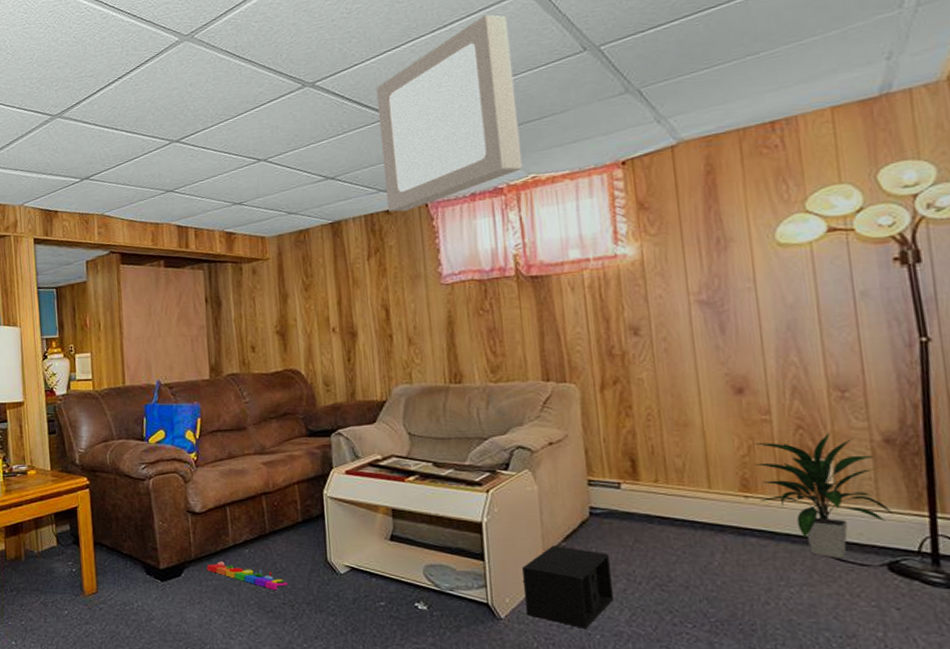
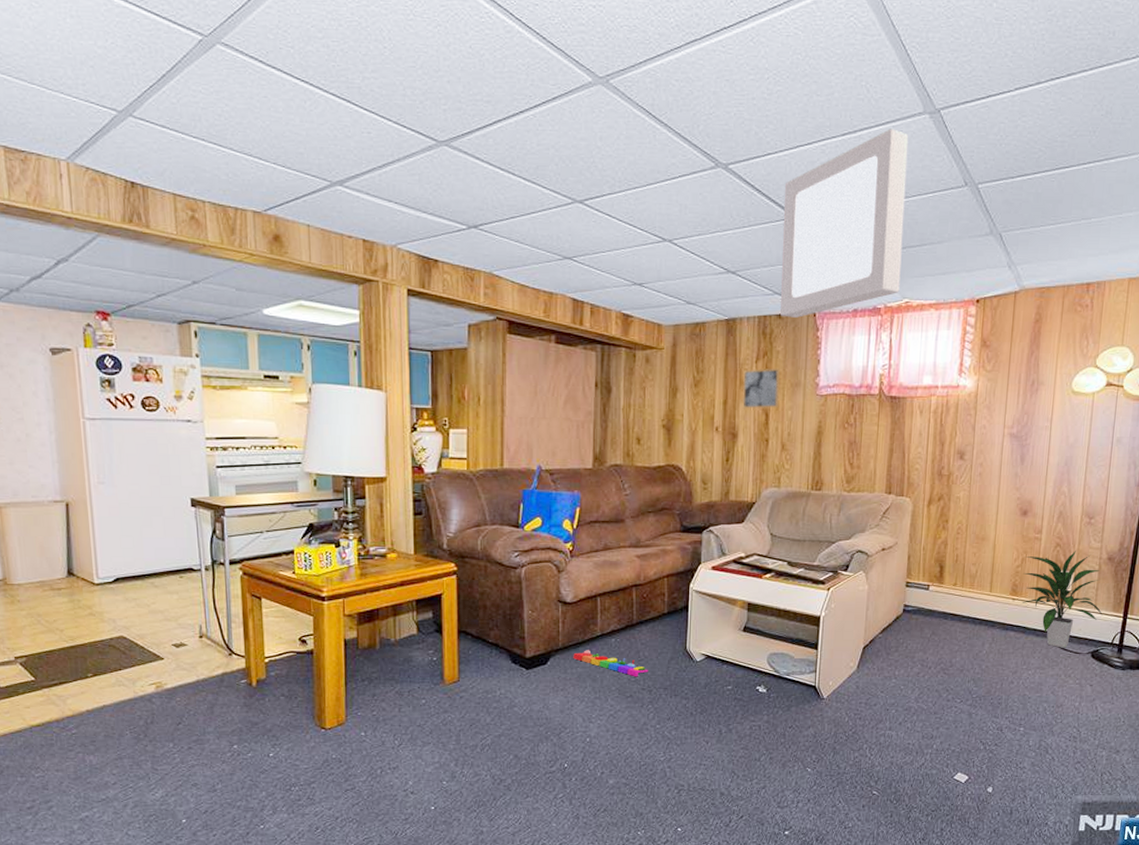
wall art: none [355,262,400,307] -> present [742,368,780,409]
speaker: present [521,546,615,629] -> none [844,637,912,705]

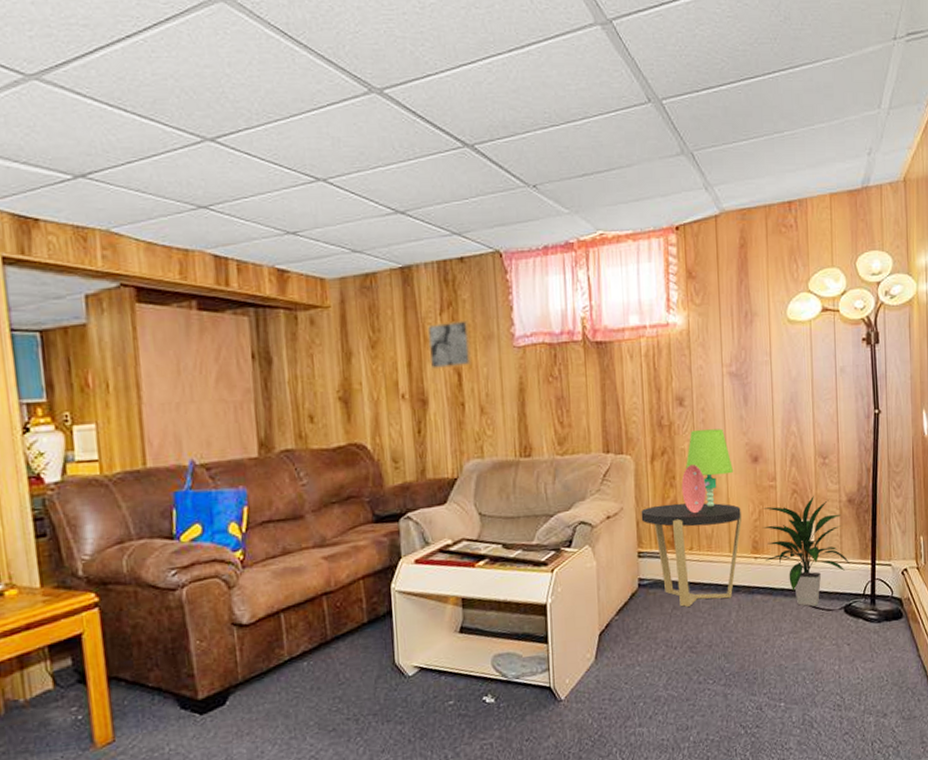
knob puzzle: present [573,650,648,677] -> none [257,679,352,706]
ceiling light: present [780,128,909,318] -> none [450,42,592,260]
side table: none [913,544,1005,634] -> present [641,503,742,607]
lampshade: none [952,482,1003,555] -> present [681,428,733,514]

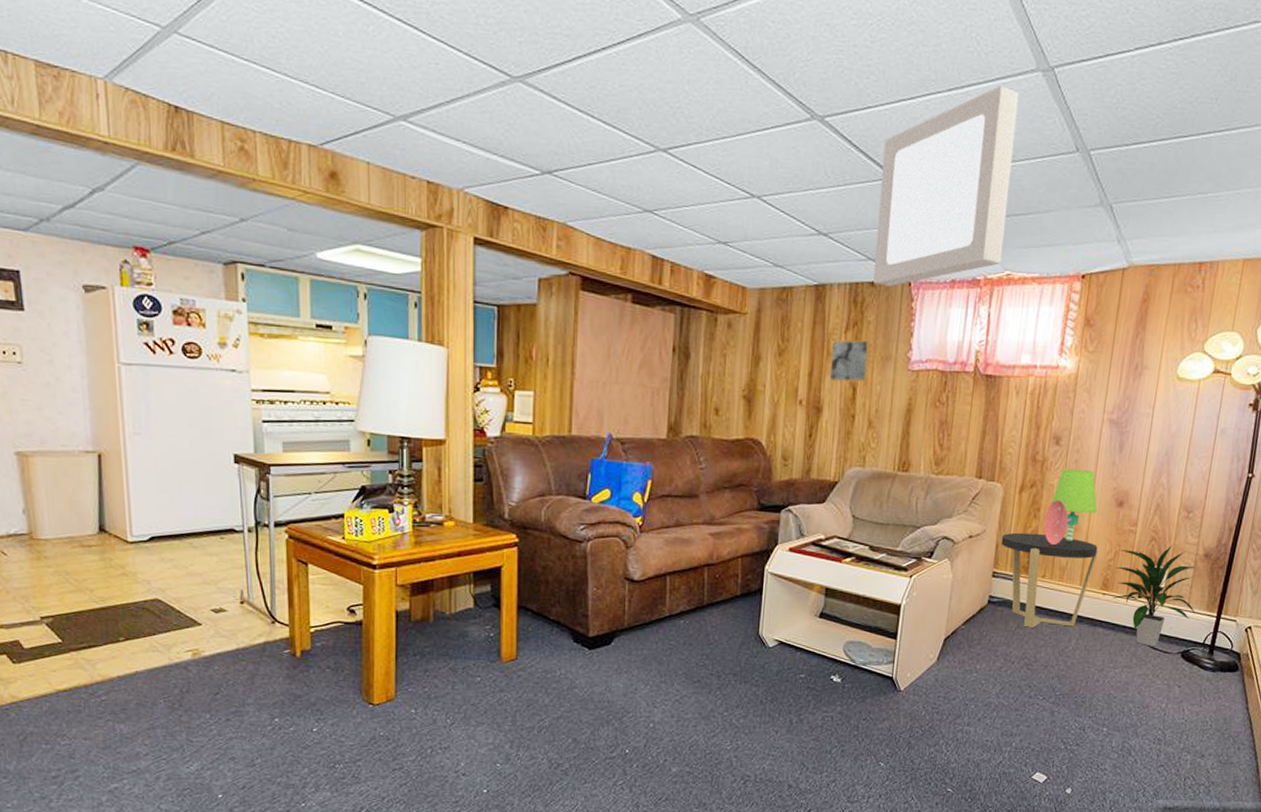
ceiling light: none [450,42,592,260] -> present [873,85,1020,286]

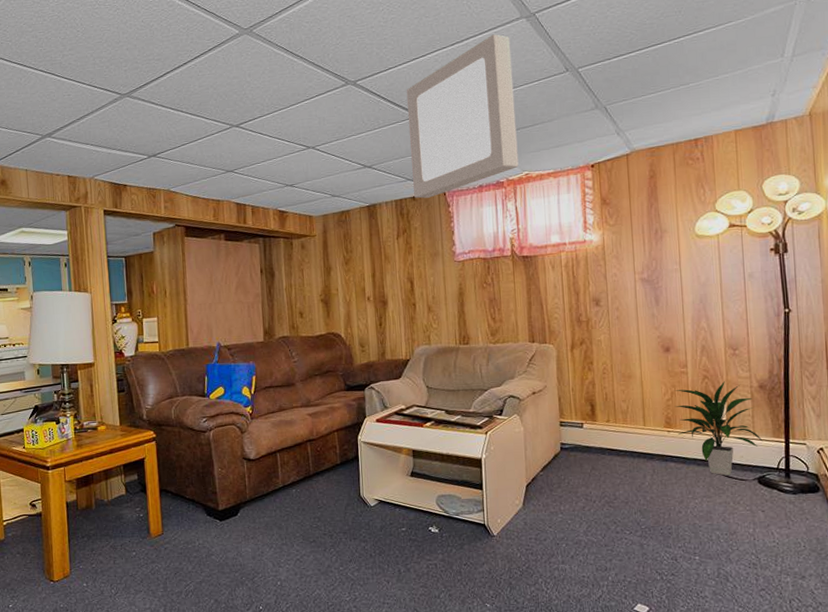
wall art: present [829,339,870,382] -> none [386,241,422,279]
side table: present [1001,532,1098,628] -> none [562,383,655,468]
lampshade: present [1043,469,1097,546] -> none [598,324,646,393]

